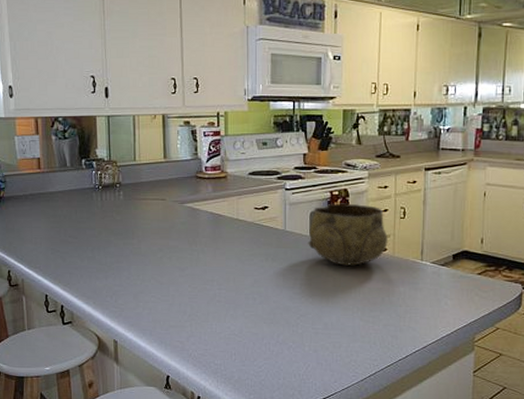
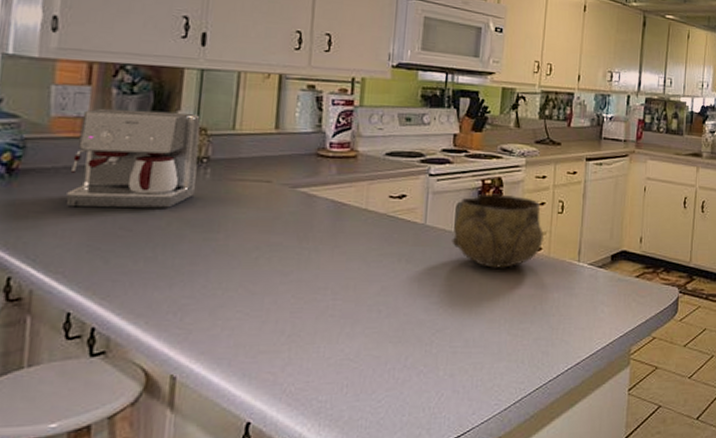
coffee maker: none [34,150,113,223] -> present [65,108,200,209]

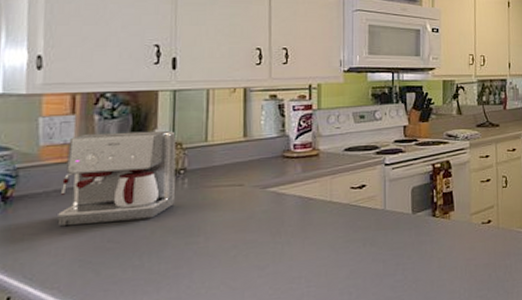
decorative bowl: present [452,193,544,268] -> none [410,175,492,243]

